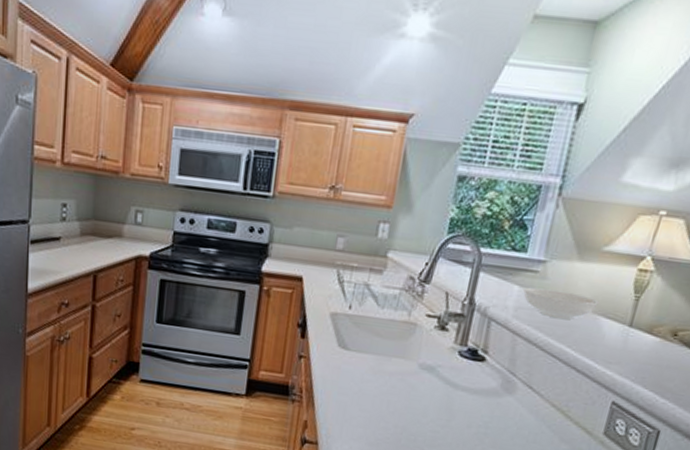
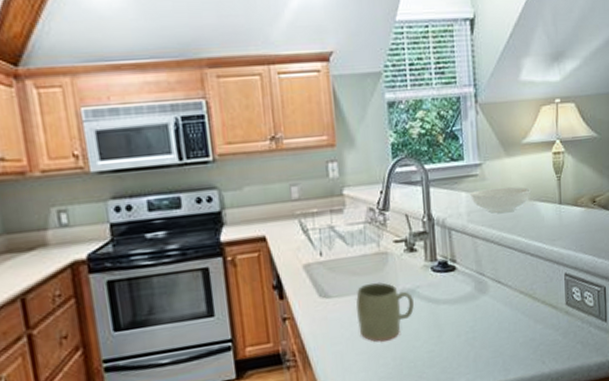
mug: none [368,347,432,407] -> present [355,281,414,342]

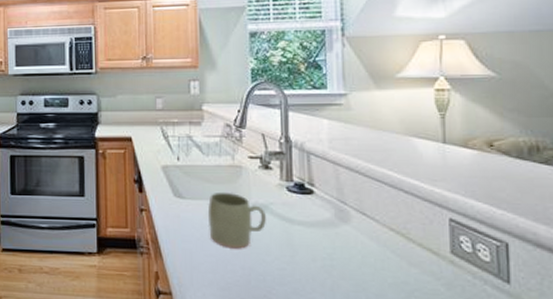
bowl: present [469,187,532,214] -> none [331,119,407,145]

